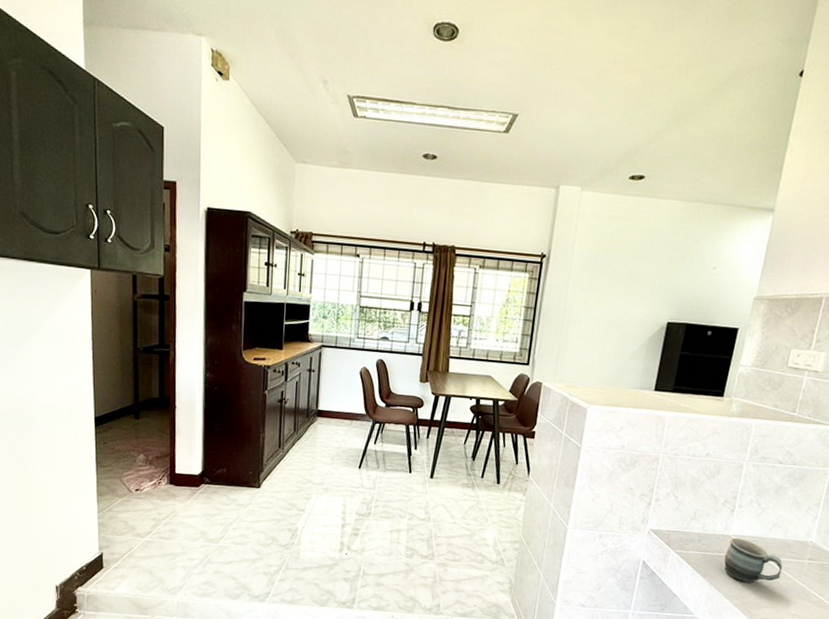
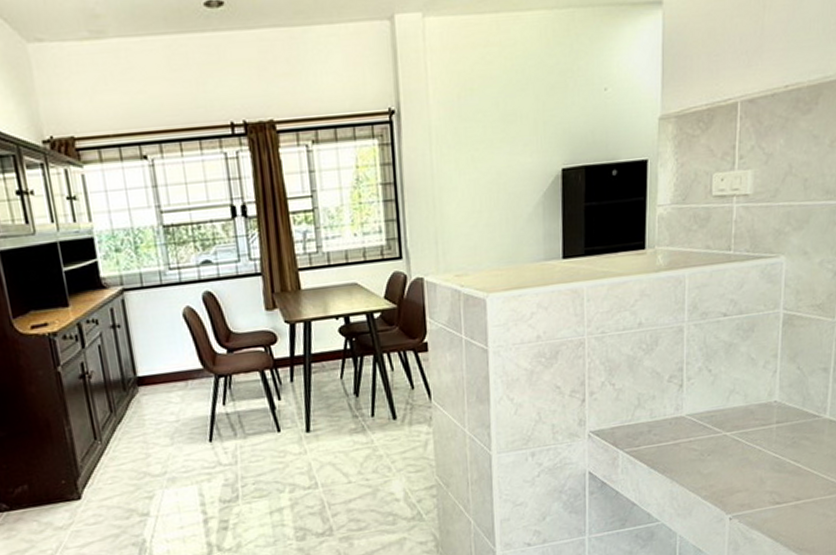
mug: present [724,537,783,584] -> none [682,417,749,469]

